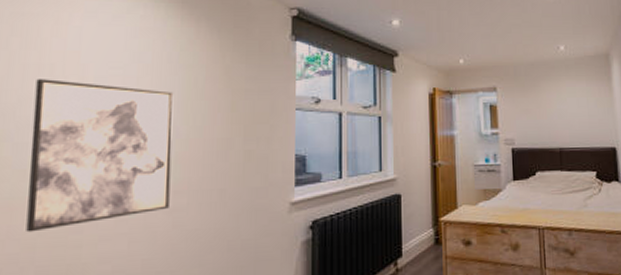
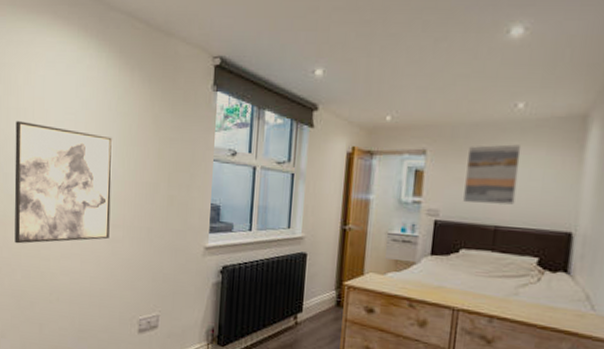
wall art: none [530,79,571,131] -> present [463,144,522,205]

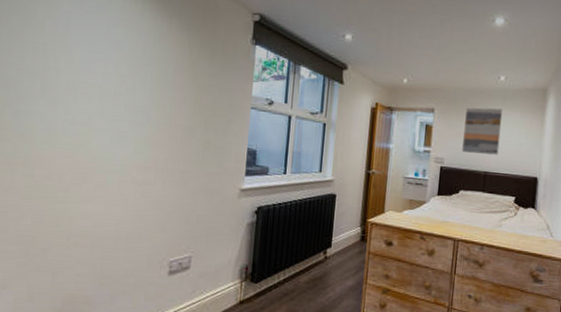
wall art: present [14,121,113,244] -> none [24,56,147,186]

